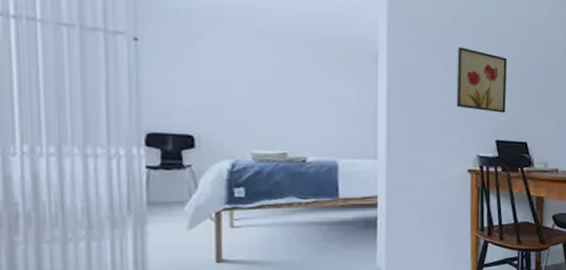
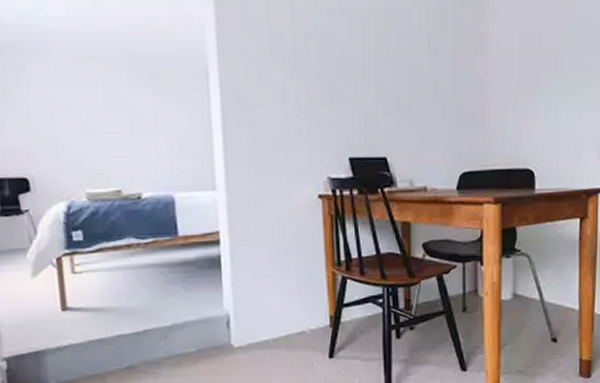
wall art: present [456,47,507,113] -> none [297,49,359,125]

